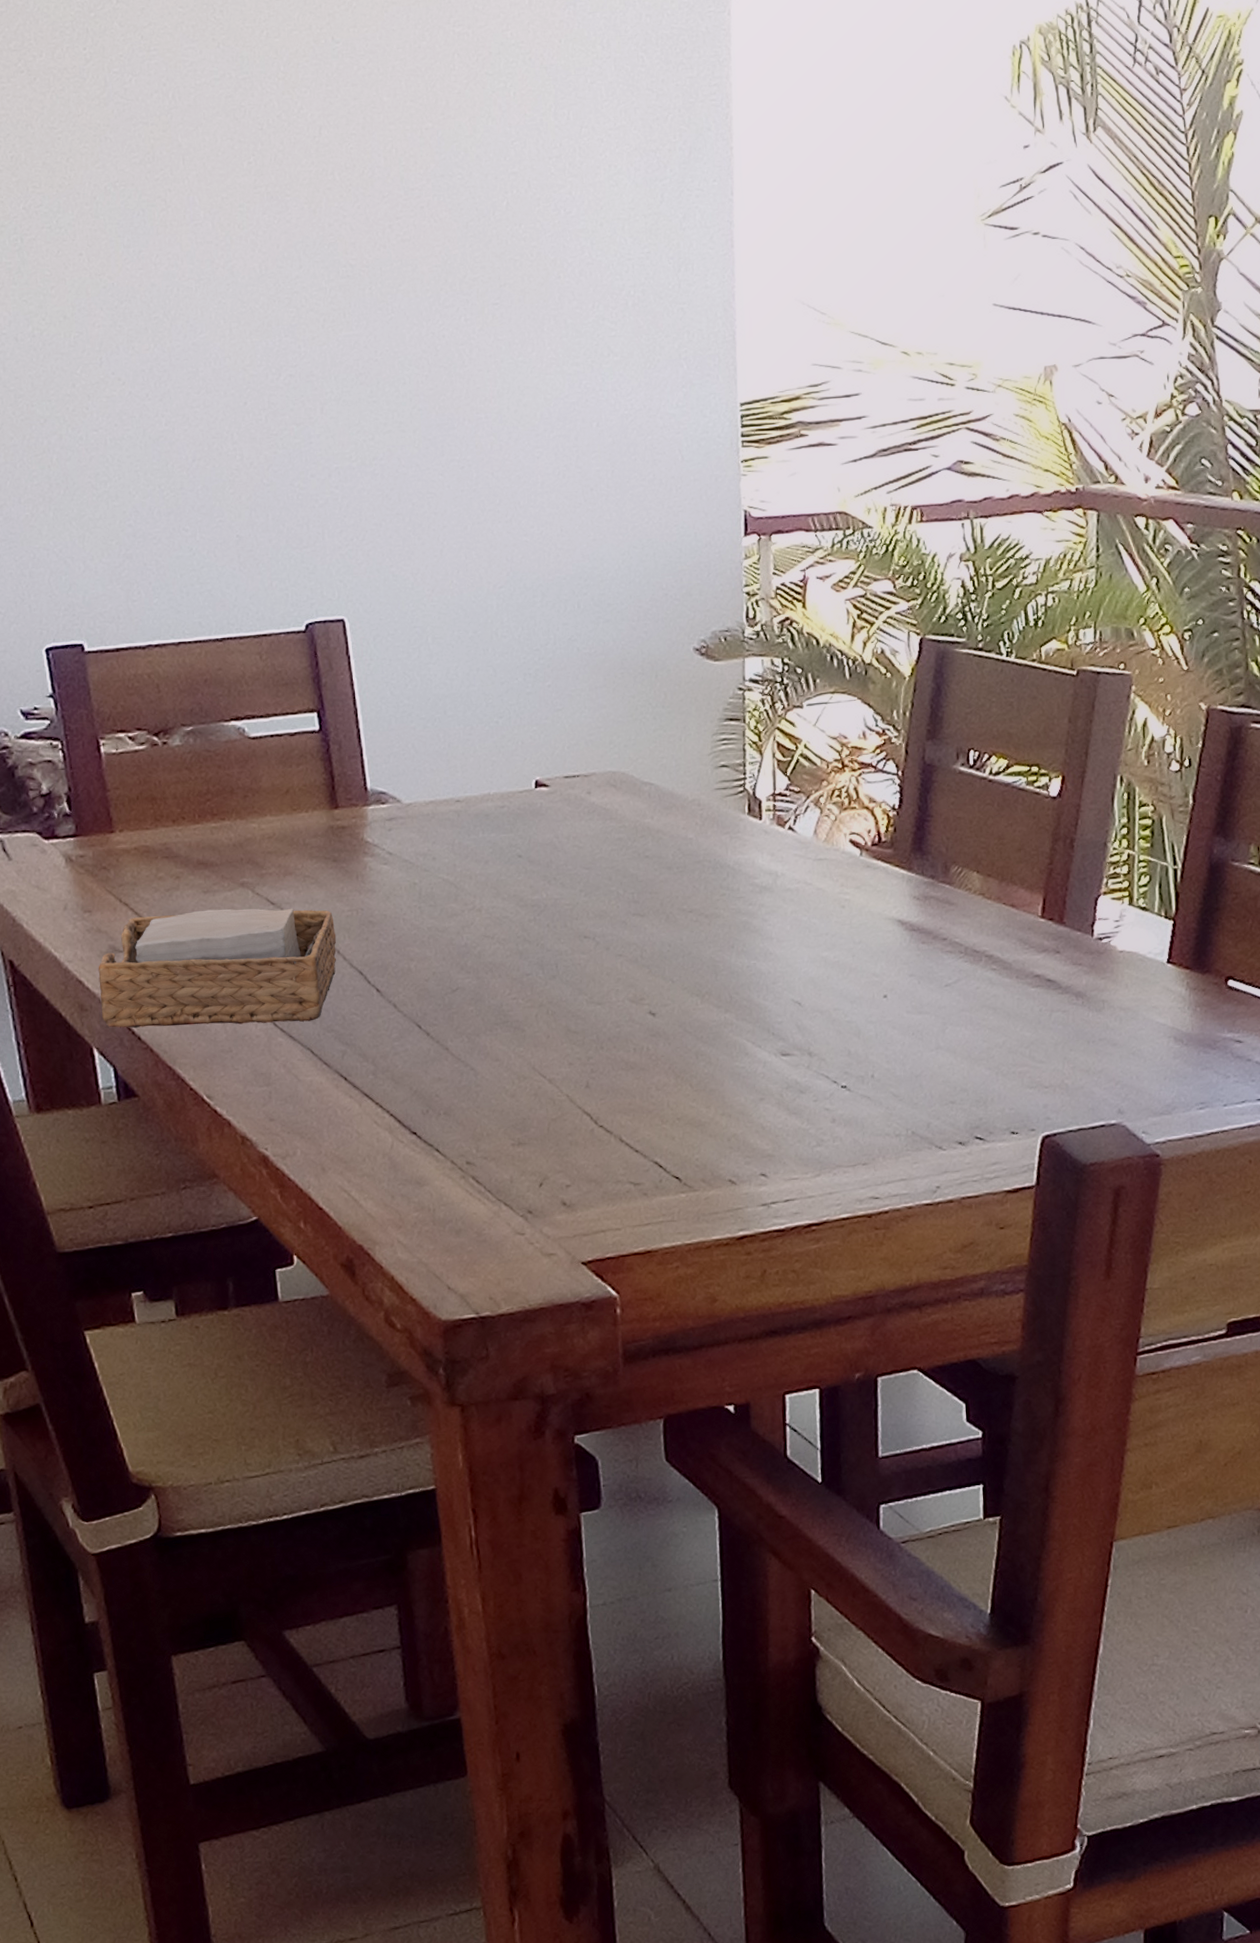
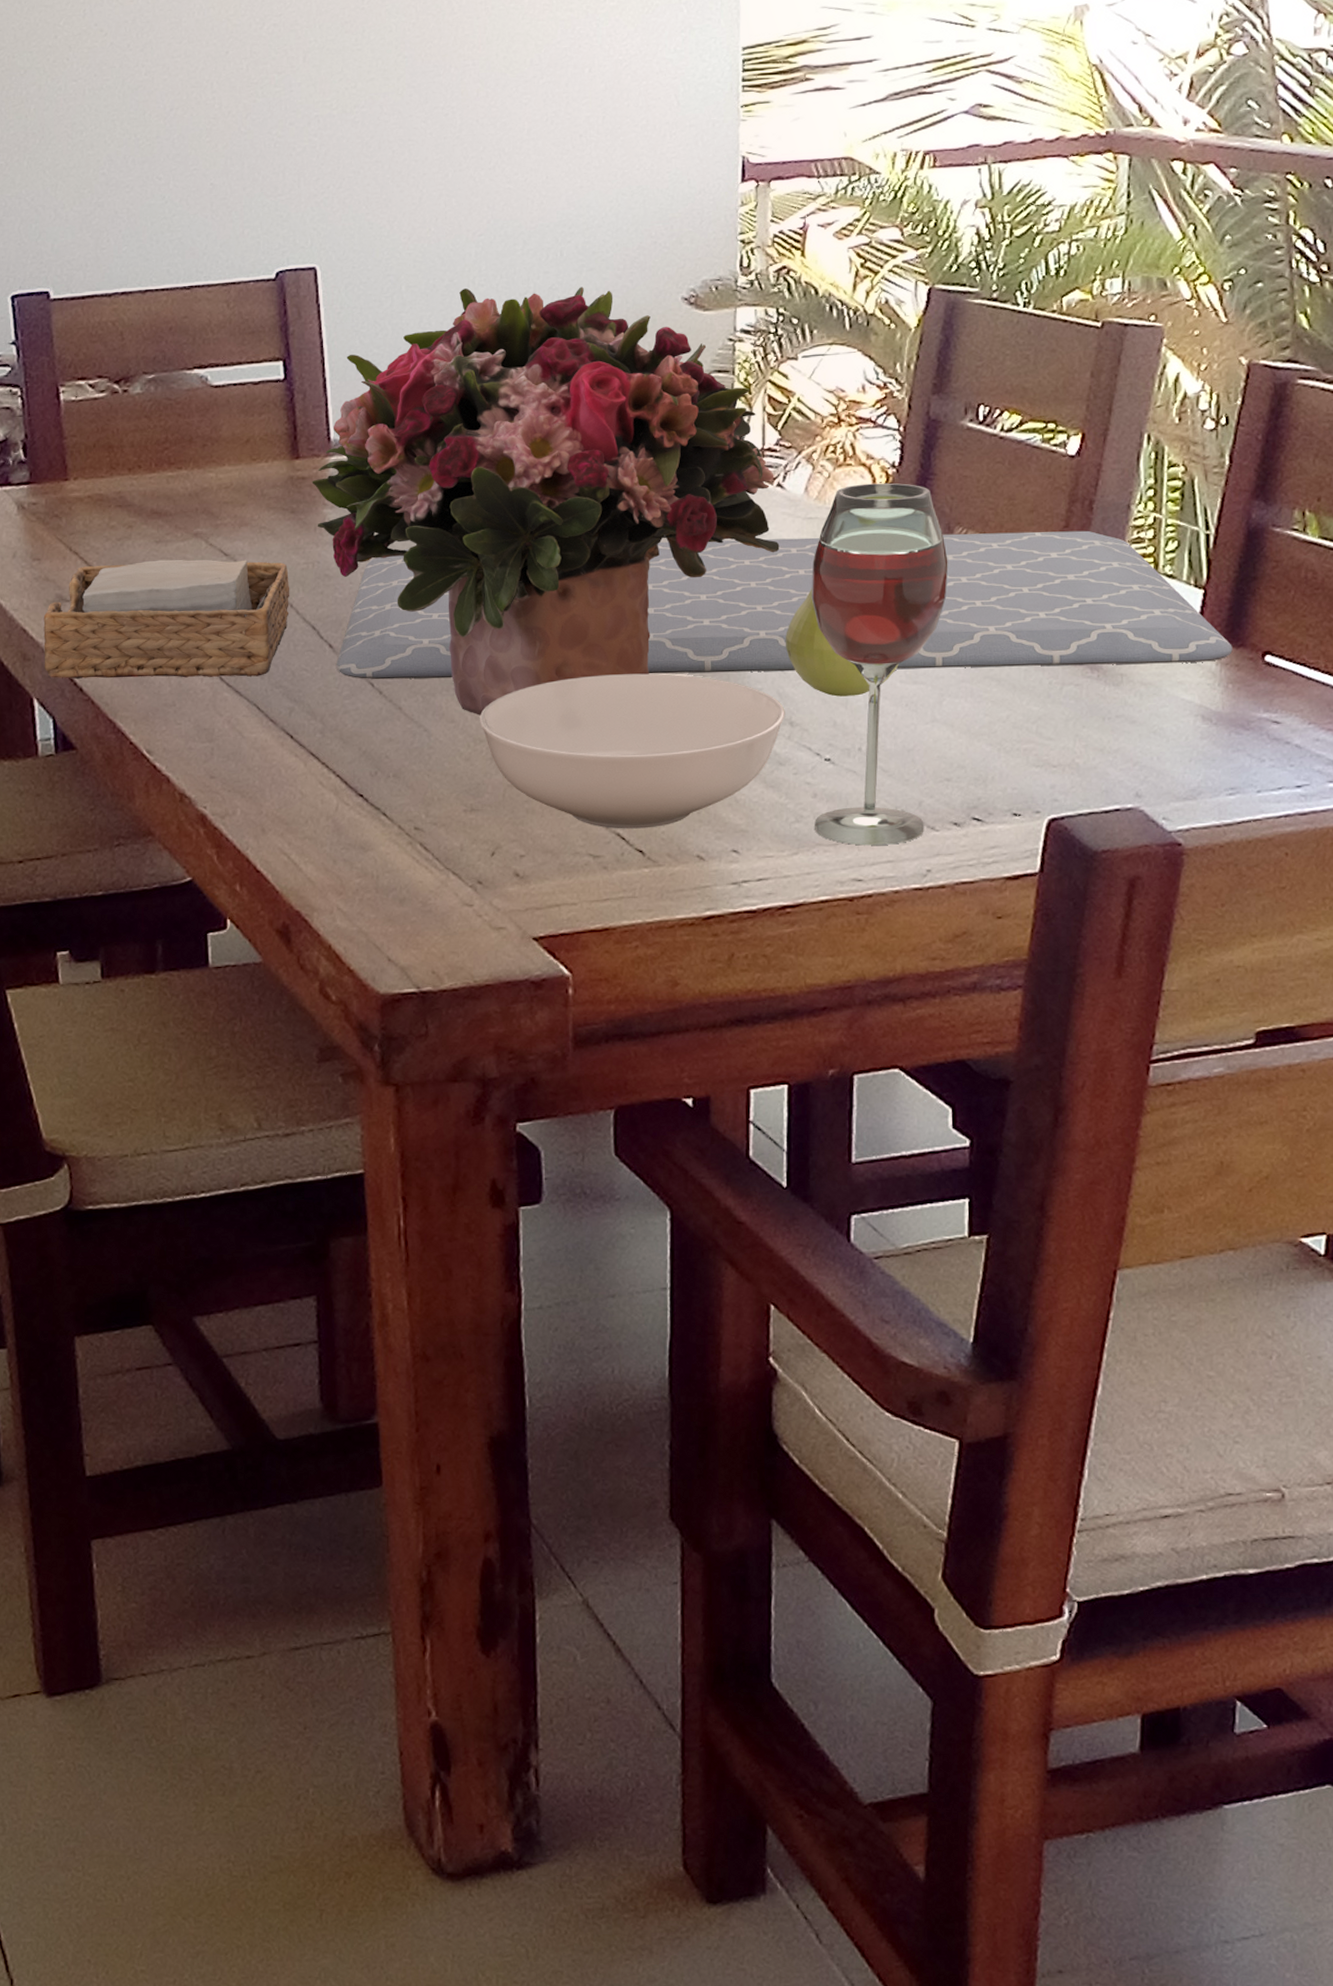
bouquet: none [351,638,793,1054] -> present [312,287,780,715]
placemat: none [384,867,1200,1022] -> present [336,530,1233,680]
bowl: none [522,1009,804,1158] -> present [479,673,785,829]
fruit: none [801,926,905,1028] -> present [786,589,899,697]
wineglass: none [823,825,947,1166] -> present [811,483,948,846]

